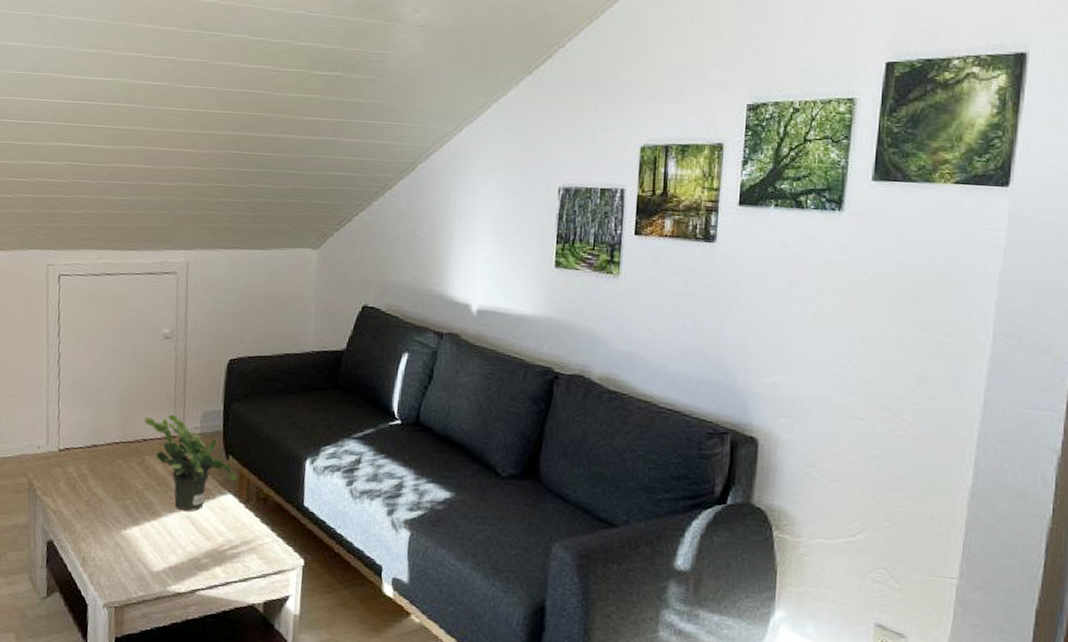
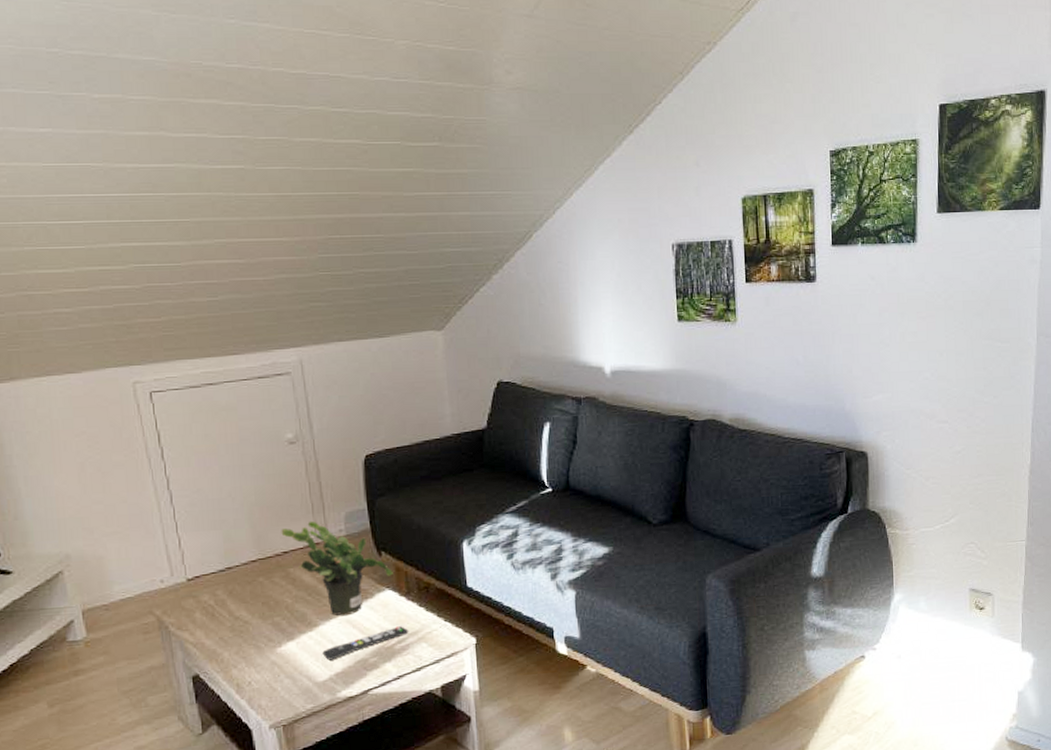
remote control: none [161,532,242,553] -> present [322,626,409,661]

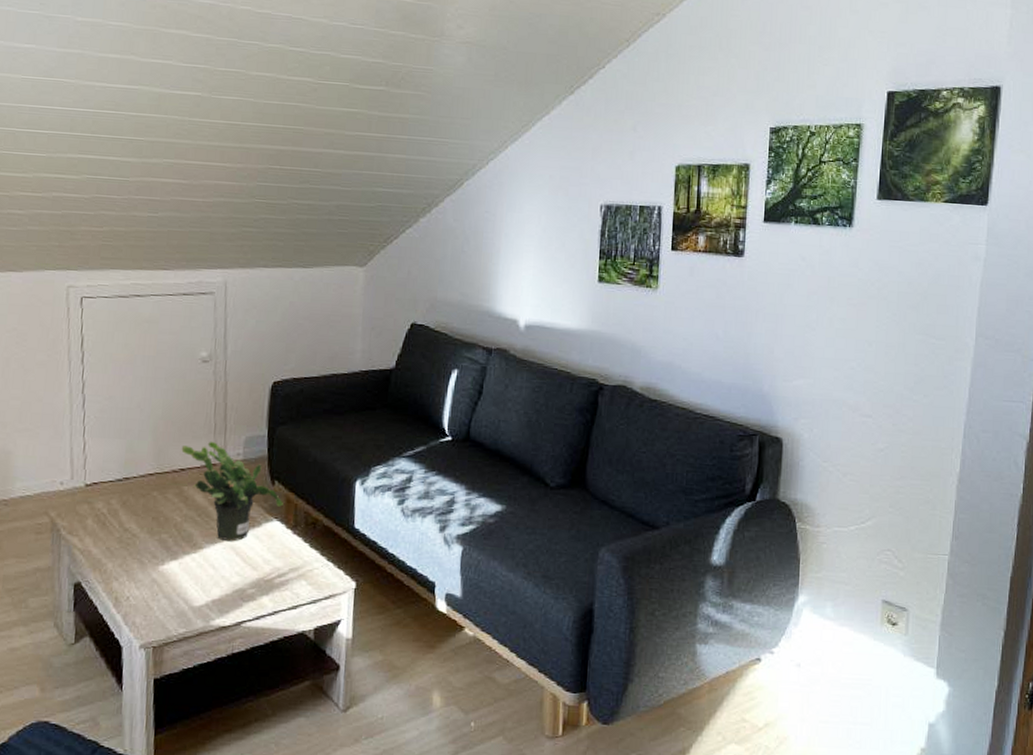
remote control: present [322,626,409,661] -> none [202,559,290,586]

